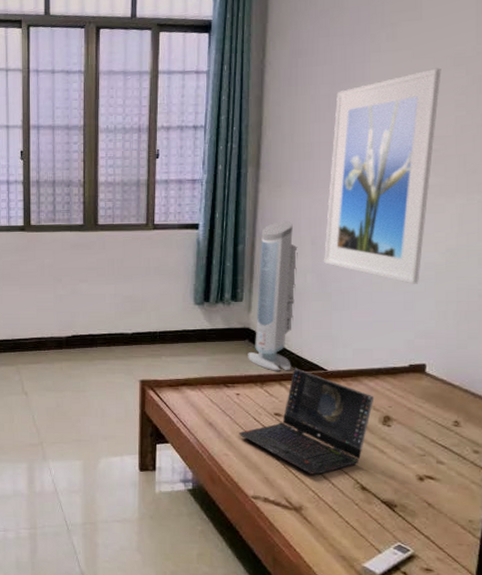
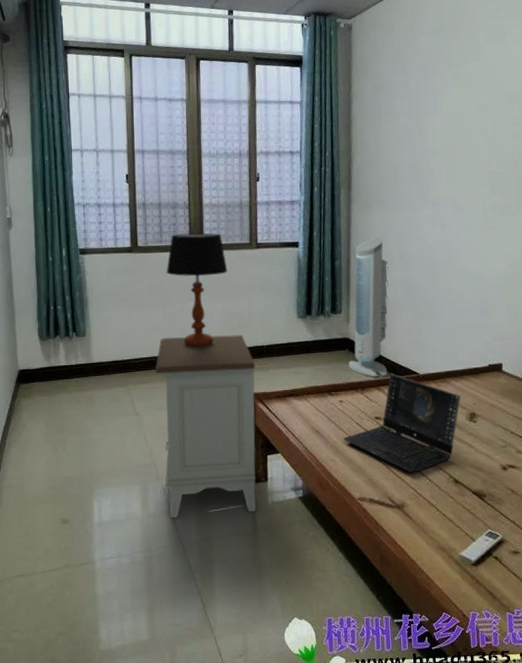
nightstand: none [44,319,148,501] -> present [155,335,256,518]
table lamp: none [58,212,122,330] -> present [166,233,228,348]
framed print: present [324,68,441,284] -> none [411,103,499,292]

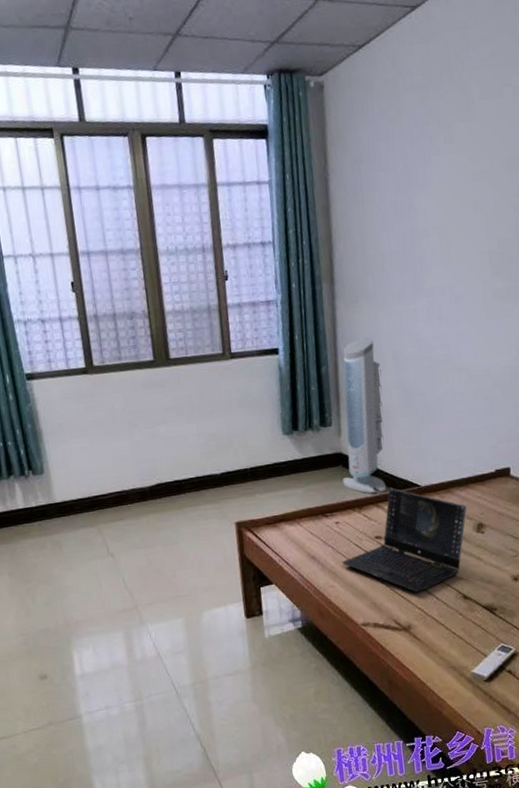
nightstand: present [155,335,256,518] -> none [127,458,252,663]
table lamp: present [166,233,228,348] -> none [129,344,200,477]

